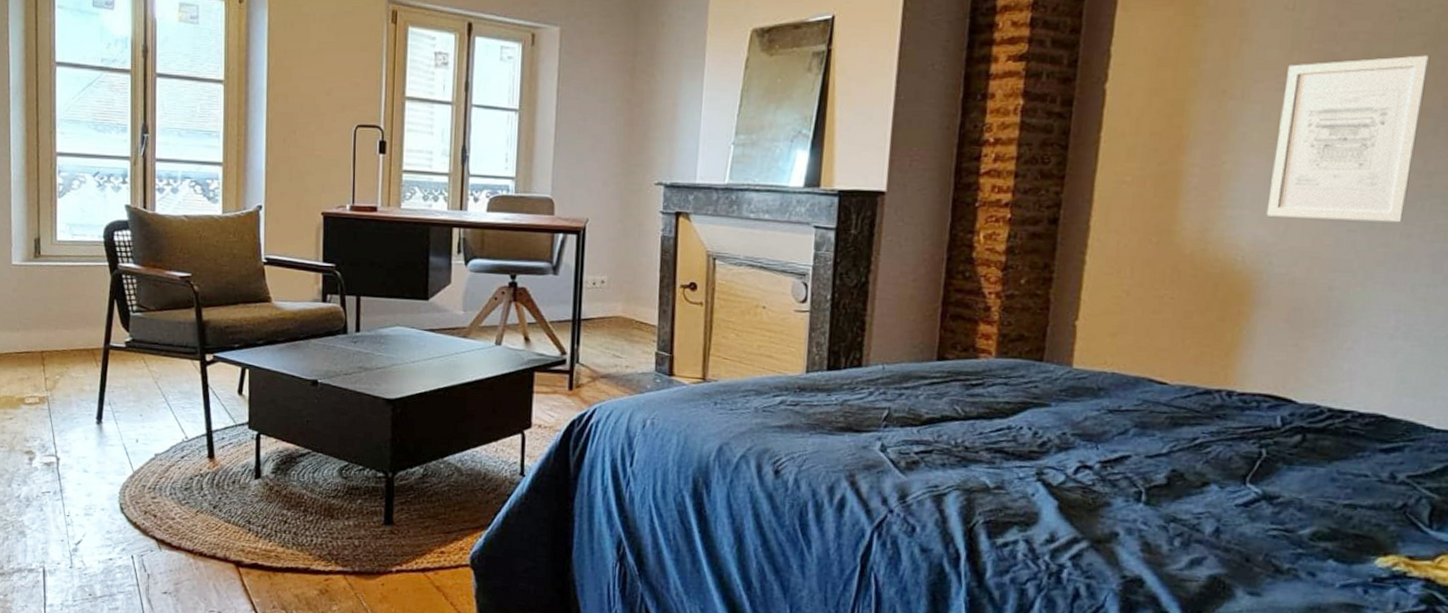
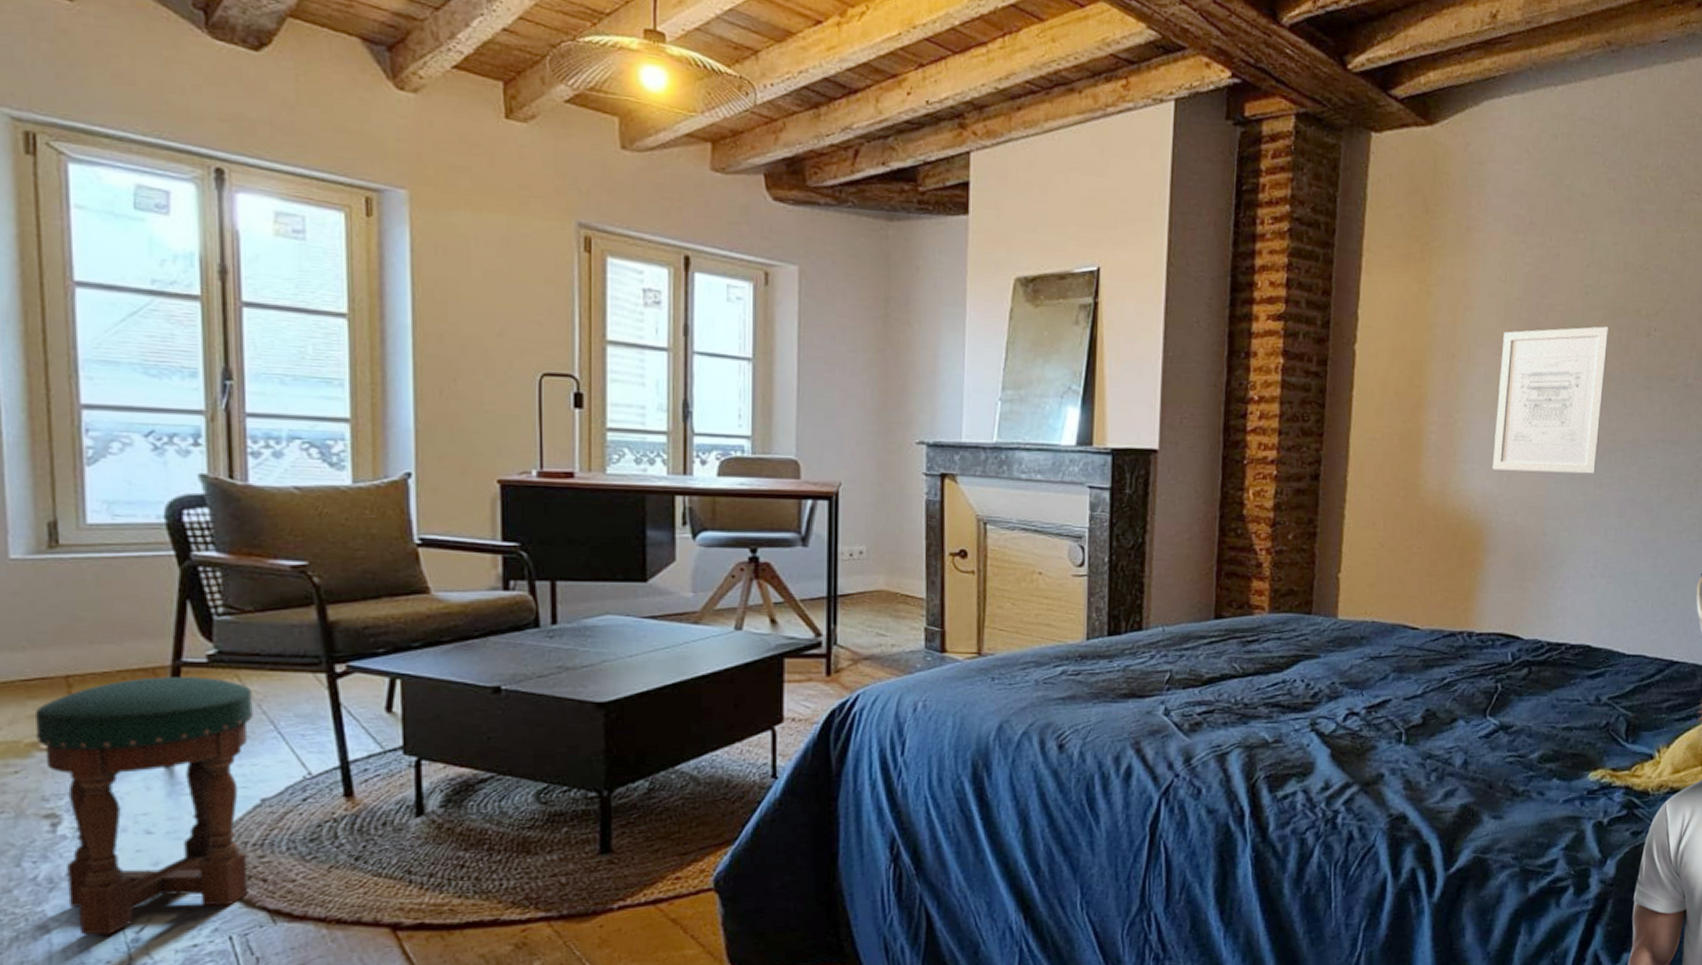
stool: none [22,356,152,544] -> present [35,677,253,936]

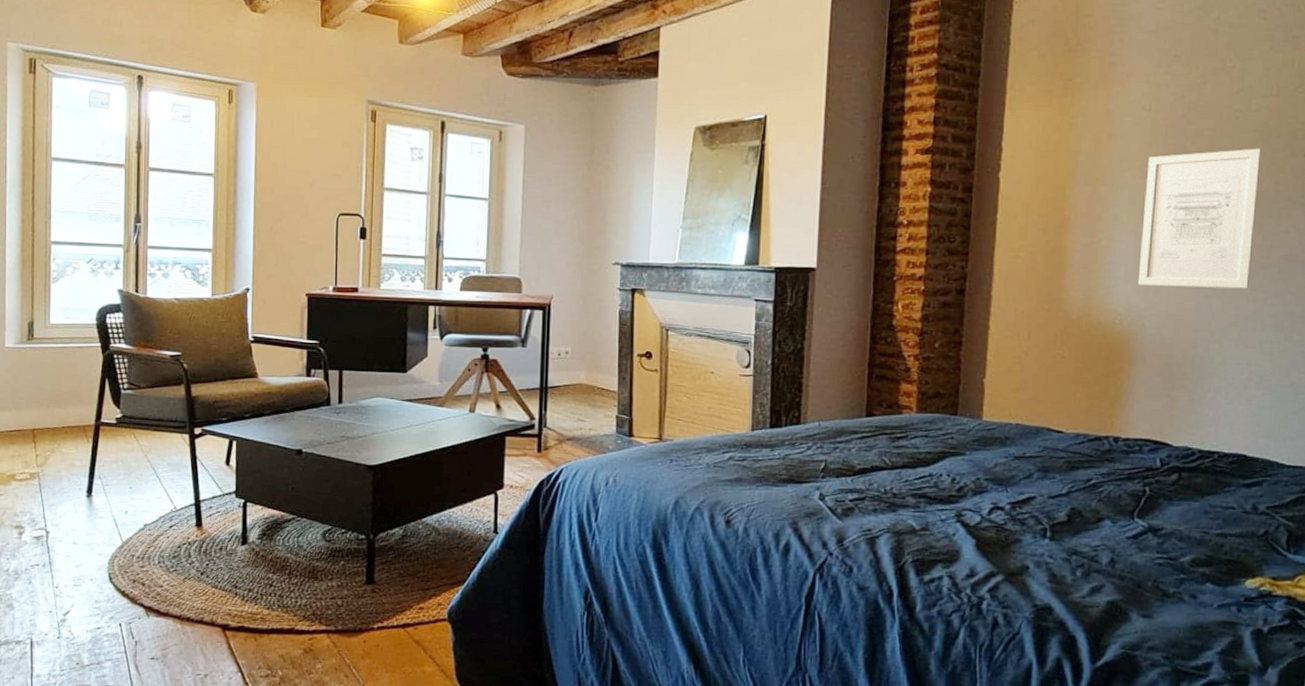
stool: present [35,677,253,936] -> none [13,432,142,615]

